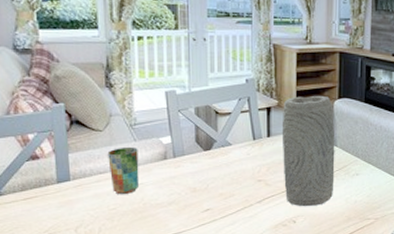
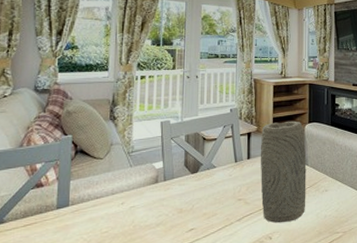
cup: present [107,146,140,195] -> none [105,172,133,218]

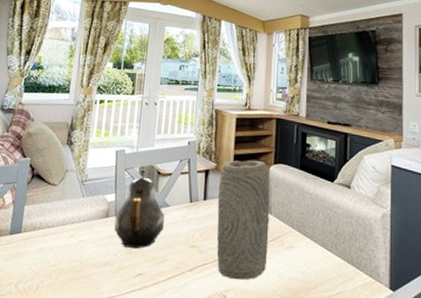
teapot: none [164,136,212,208] -> present [114,169,165,249]

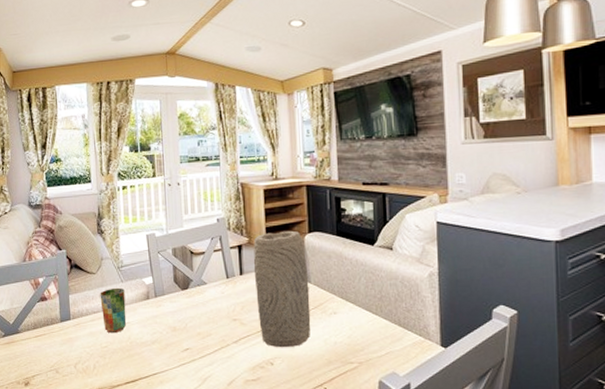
cup: none [56,202,85,252] -> present [100,287,127,334]
teapot: present [114,169,165,249] -> none [156,250,204,327]

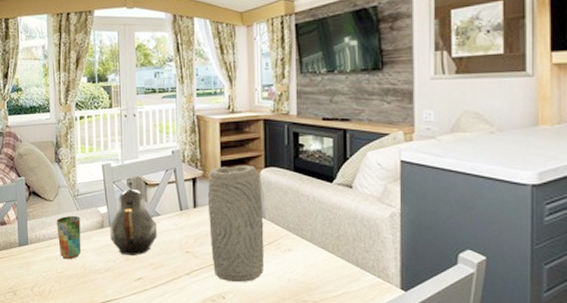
teapot: none [156,250,204,327] -> present [110,181,157,256]

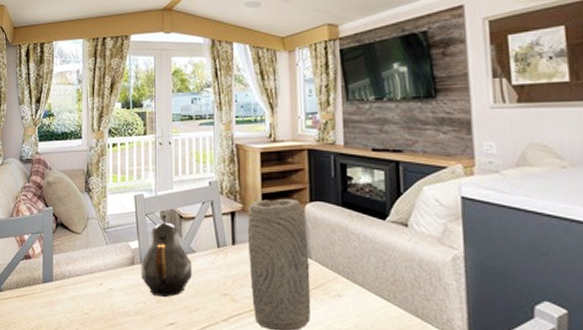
cup: present [56,215,82,260] -> none [84,250,110,300]

